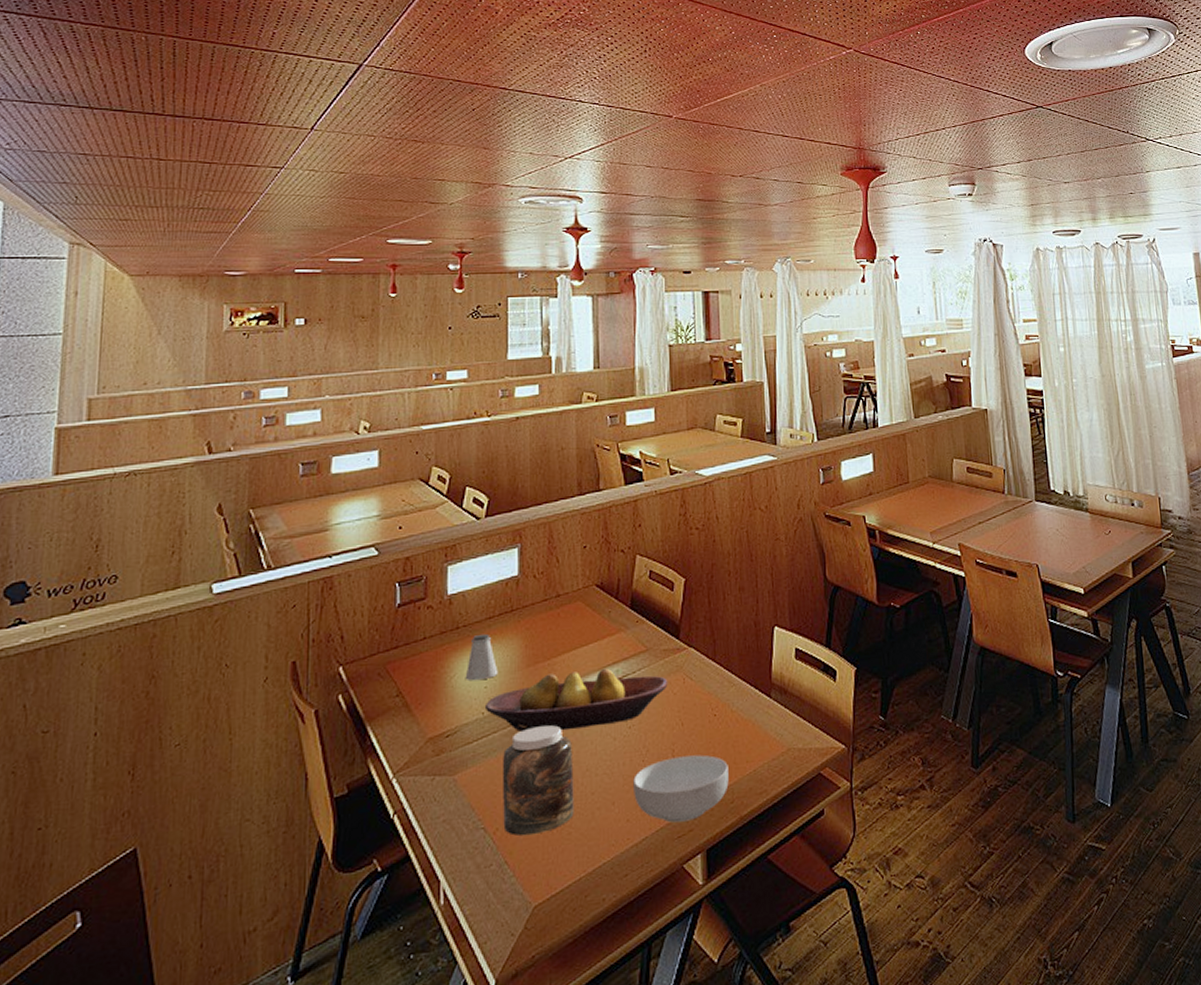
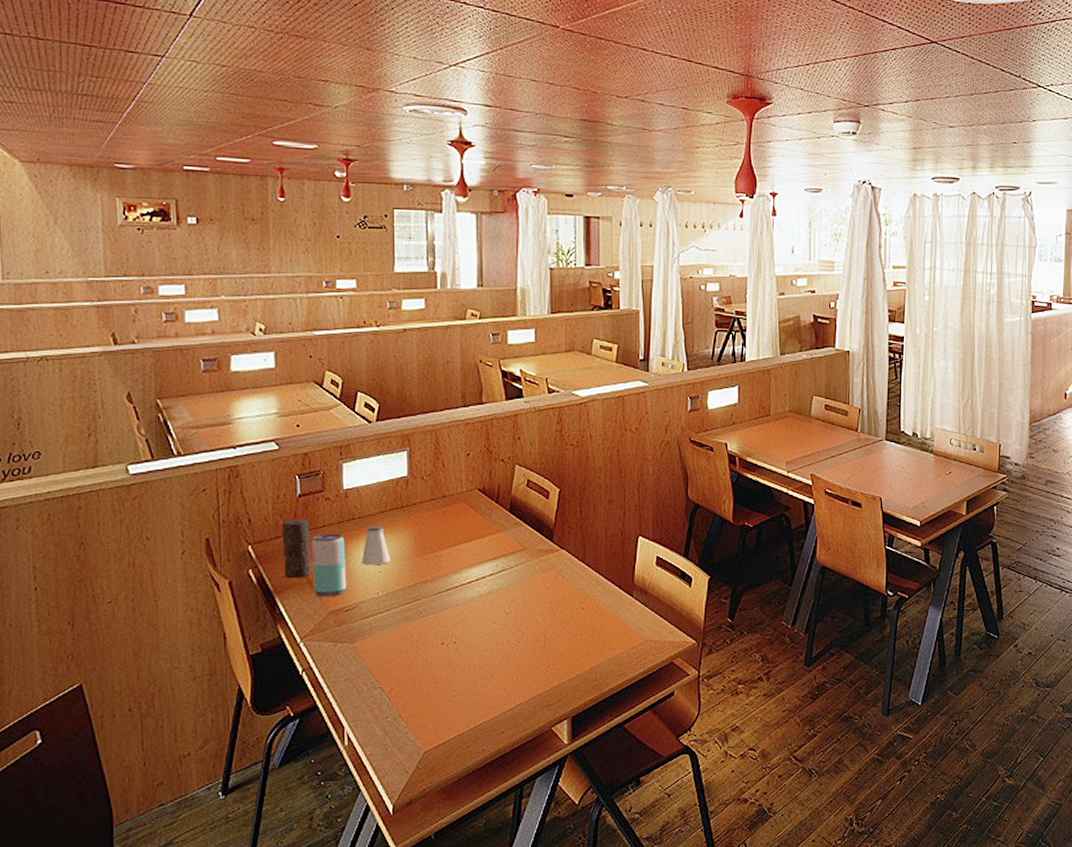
candle: none [377,633,410,703] -> present [281,520,312,579]
beverage can: none [409,646,449,722] -> present [311,534,347,597]
fruit bowl: present [484,668,668,732] -> none [379,562,542,613]
jar: present [503,725,574,836] -> none [396,608,458,696]
cereal bowl: present [633,754,729,823] -> none [510,640,593,694]

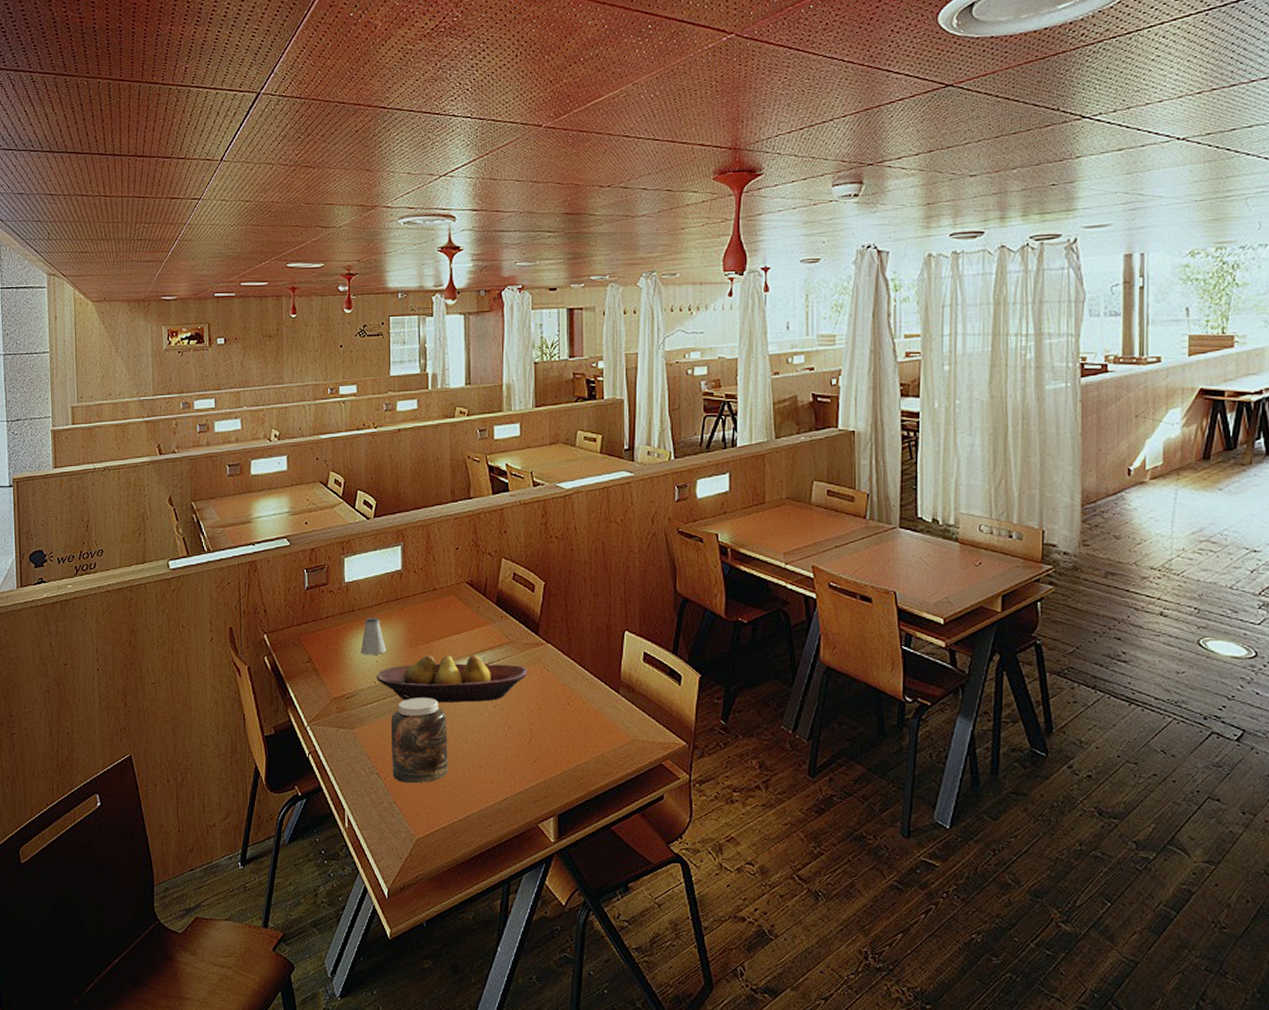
candle: present [281,520,312,579] -> none [292,611,318,666]
beverage can: present [311,534,347,597] -> none [317,624,348,685]
fruit bowl: none [379,562,542,613] -> present [376,654,528,703]
jar: none [396,608,458,696] -> present [391,698,448,784]

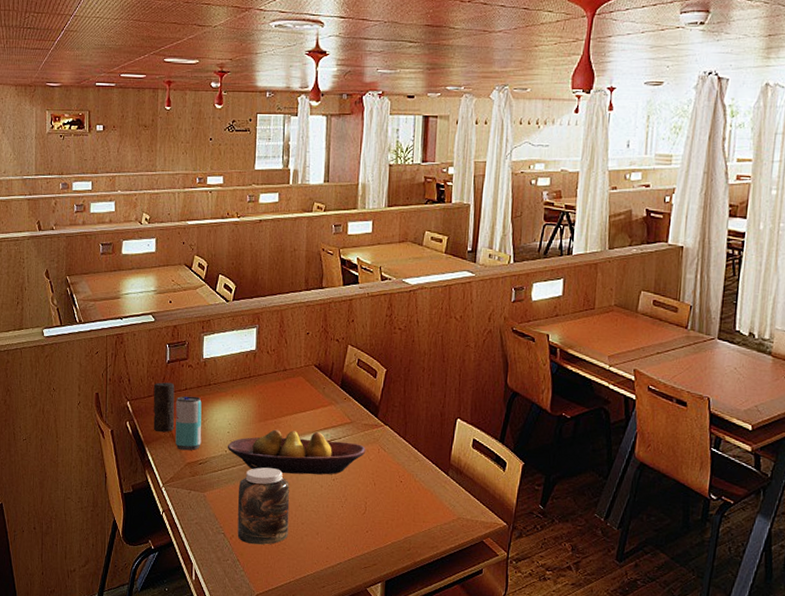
candle: none [292,611,318,666] -> present [153,382,175,433]
beverage can: none [317,624,348,685] -> present [175,396,202,451]
saltshaker: present [360,617,387,656] -> none [214,391,238,427]

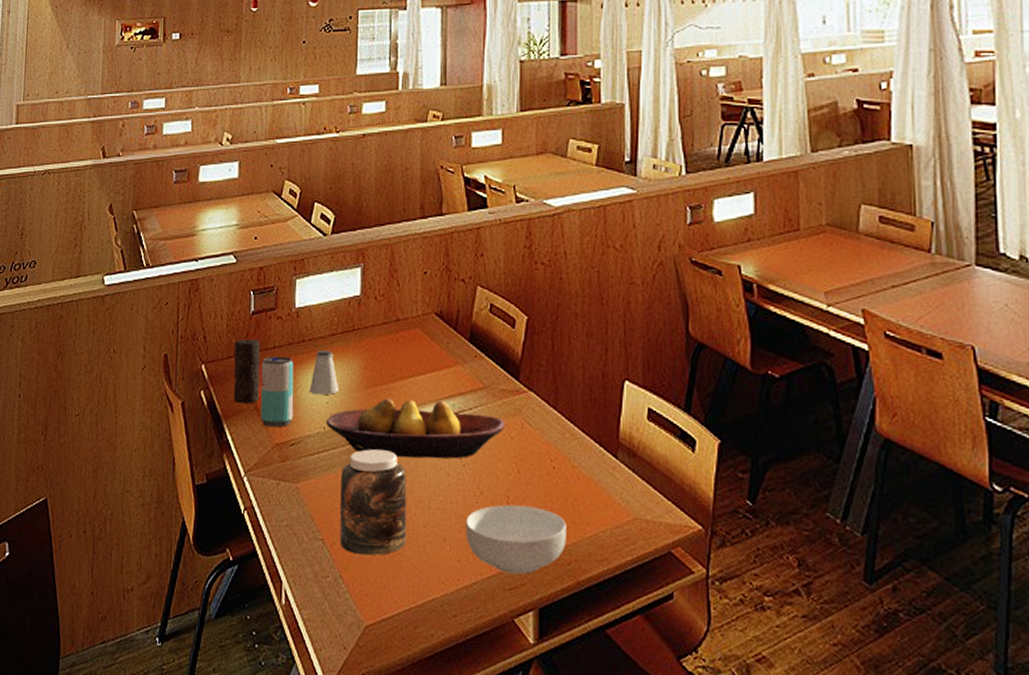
saltshaker: none [214,391,238,427] -> present [309,349,339,395]
cereal bowl: none [333,508,408,557] -> present [466,504,566,575]

